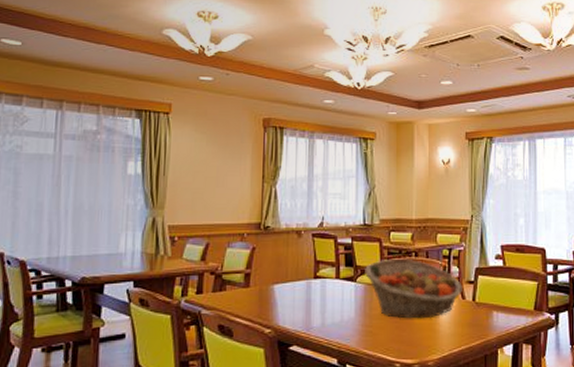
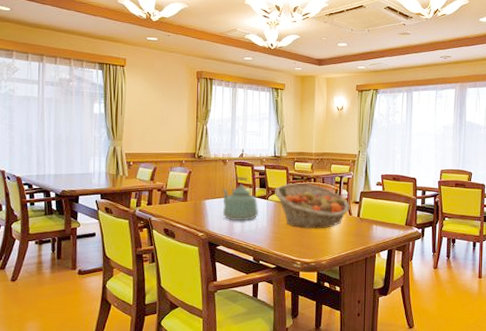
kettle: none [296,252,343,312] -> present [222,176,258,221]

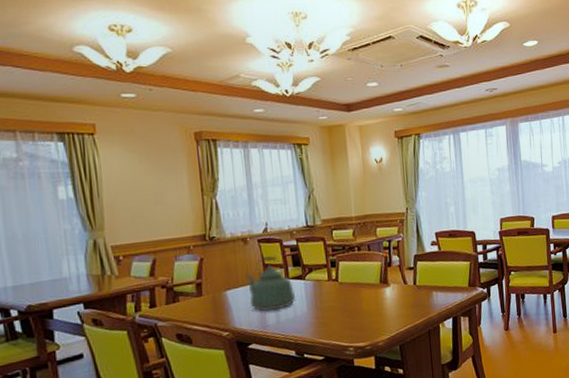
fruit basket: present [275,183,350,229] -> none [312,253,404,309]

